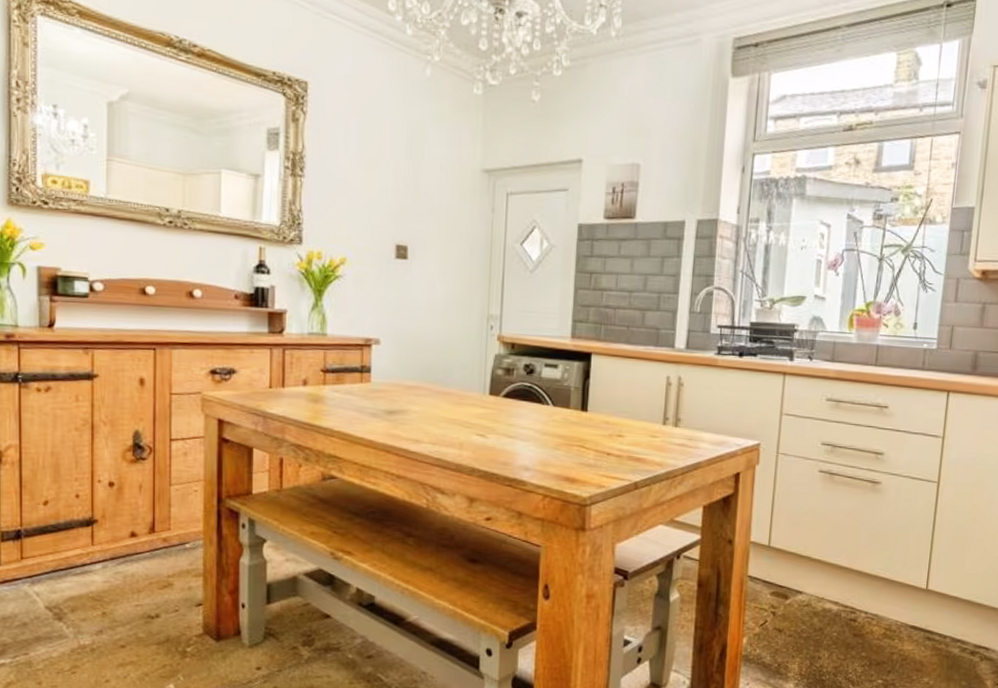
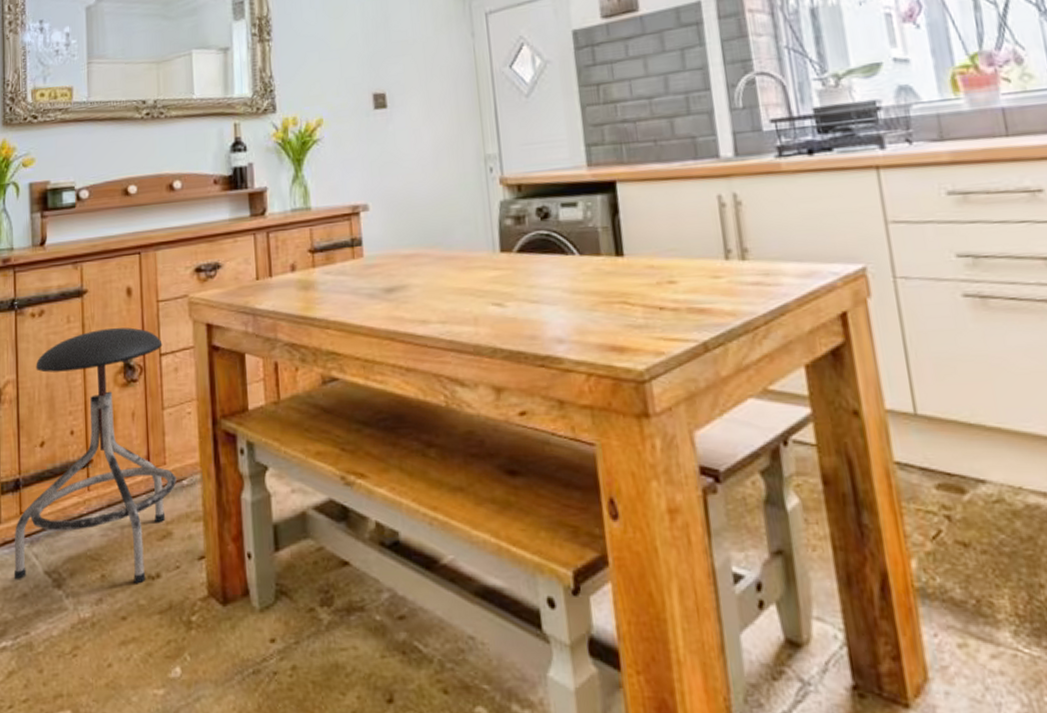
stool: none [13,411,180,621] -> present [13,327,176,584]

